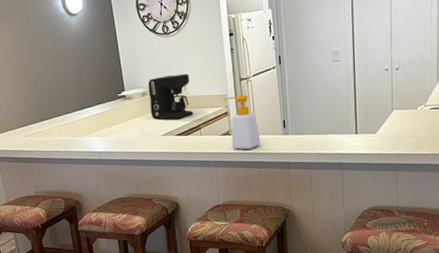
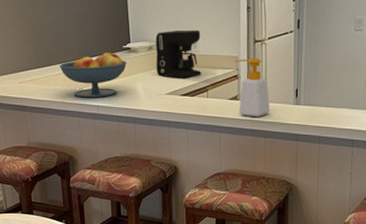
fruit bowl: none [60,100,123,146] -> present [59,52,127,98]

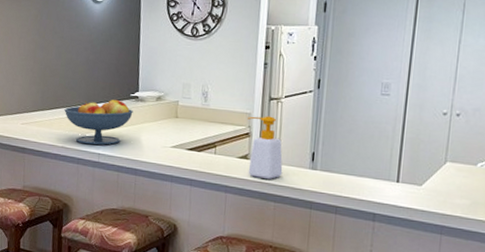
coffee maker: present [155,29,201,79] -> none [163,82,213,132]

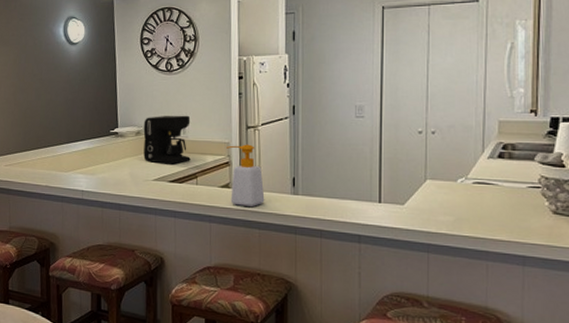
fruit bowl: present [64,99,133,146] -> none [46,136,114,183]
coffee maker: none [163,82,213,132] -> present [143,115,191,164]

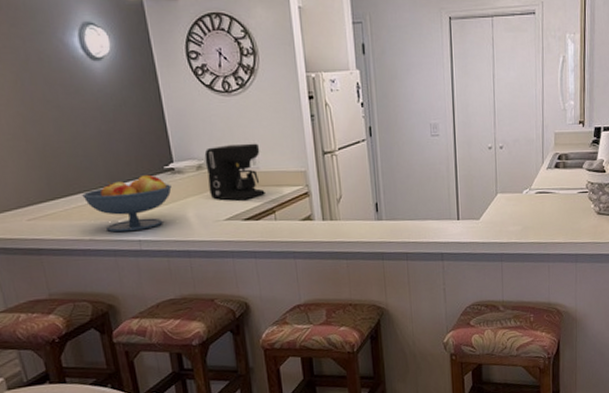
fruit bowl: none [46,136,114,183] -> present [82,174,172,233]
soap bottle: present [227,144,265,207] -> none [304,171,350,238]

